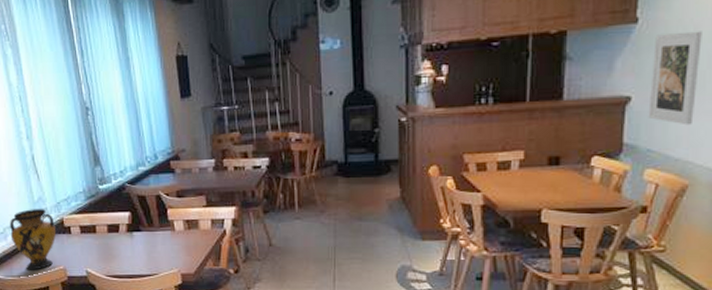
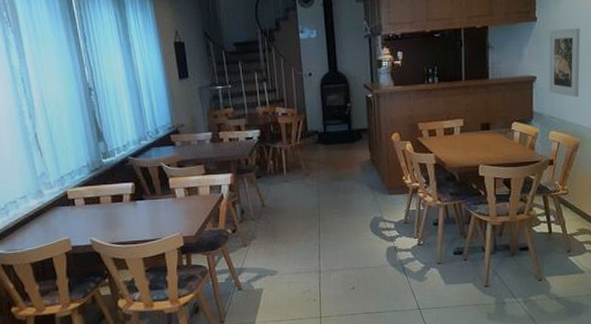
vase: present [10,209,56,270] -> none [12,183,59,243]

